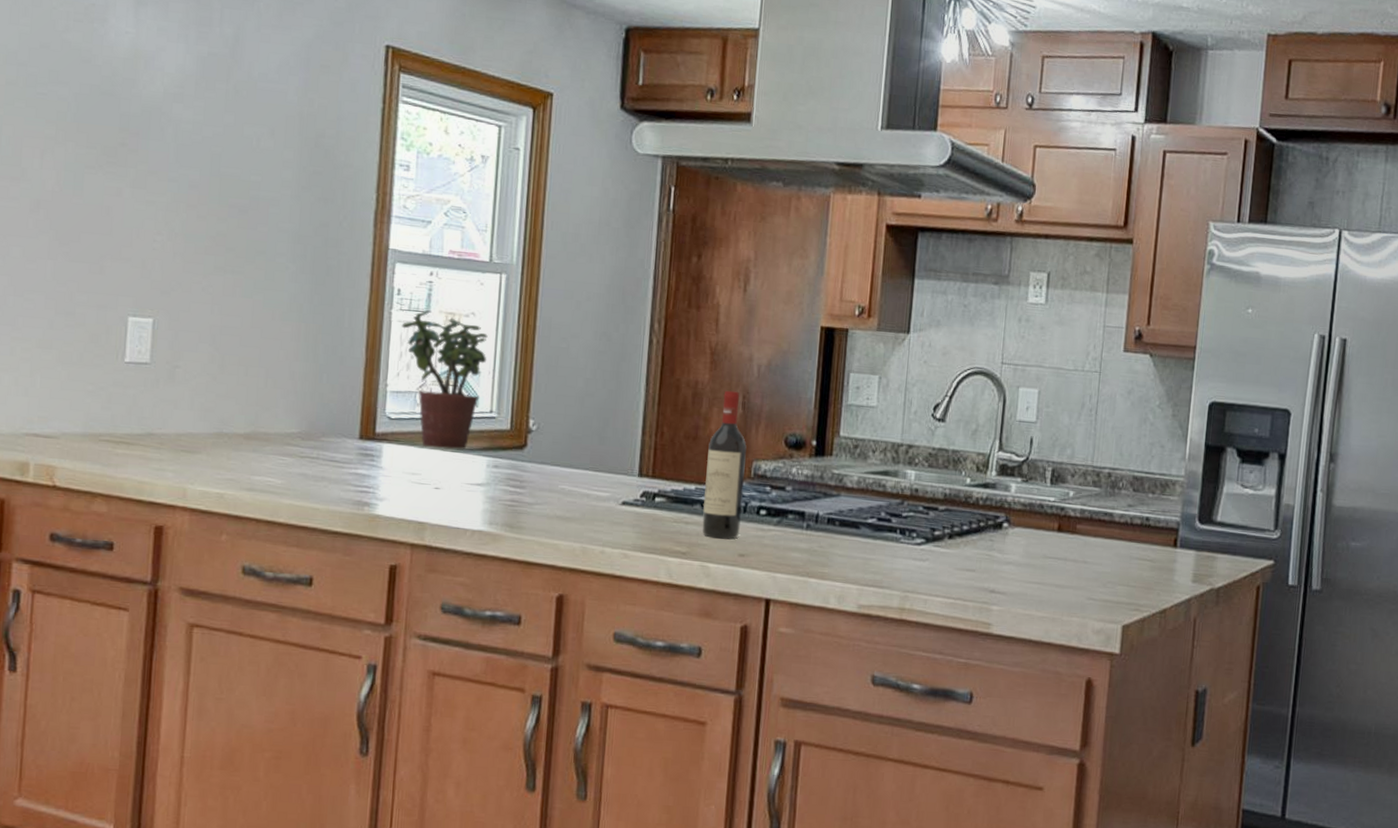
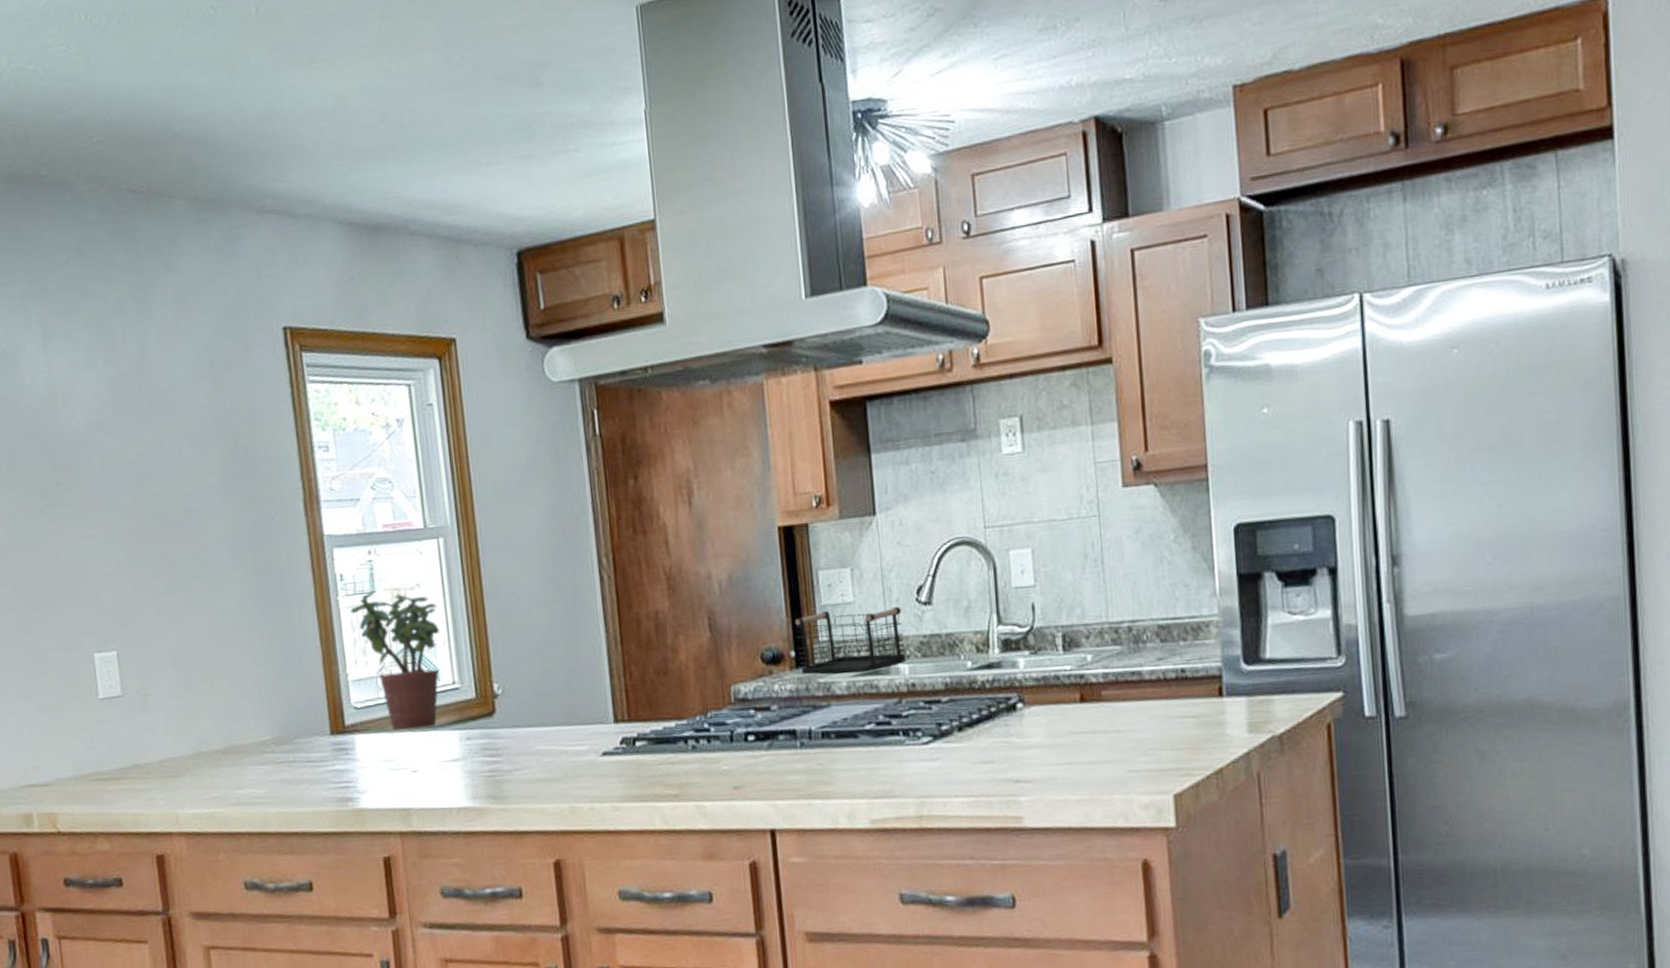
wine bottle: present [702,390,747,539] -> none [681,614,730,775]
dish rack: none [819,410,917,472] -> present [795,607,907,675]

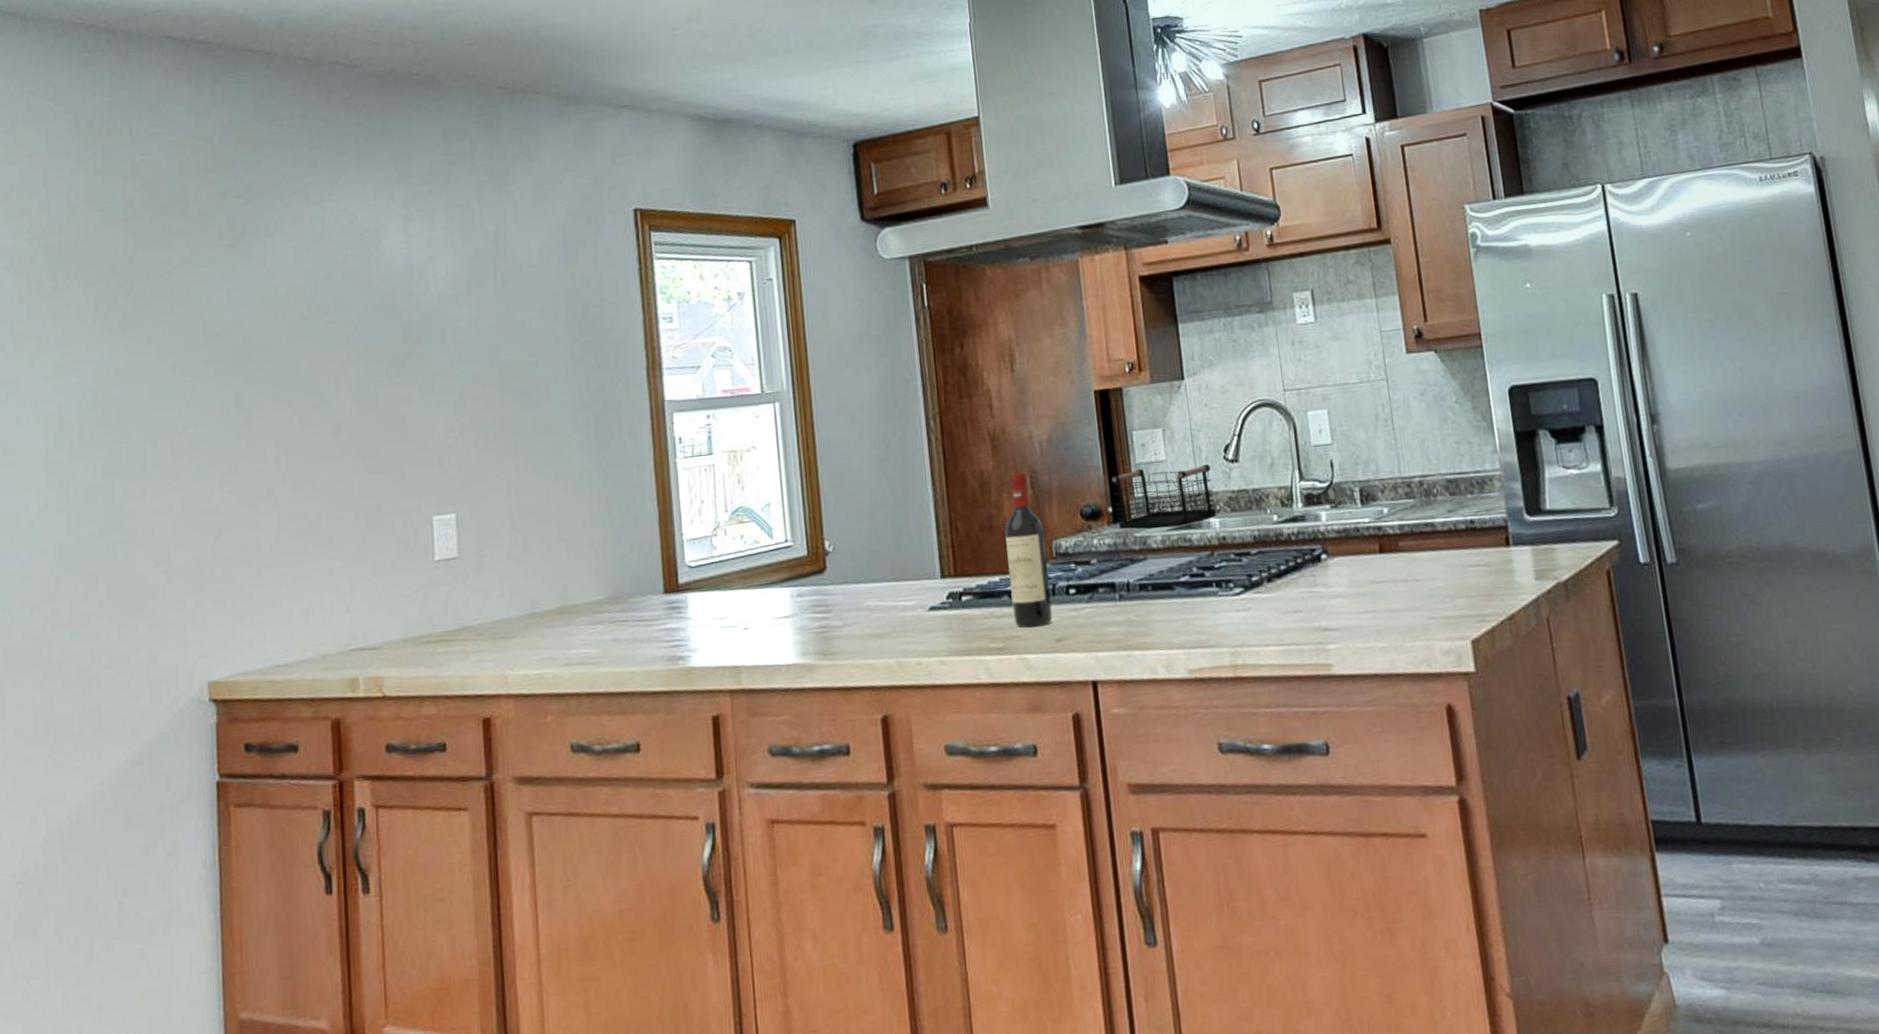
potted plant: present [350,591,440,732] -> none [688,453,773,590]
wine bottle: none [681,614,730,775] -> present [1005,472,1053,628]

